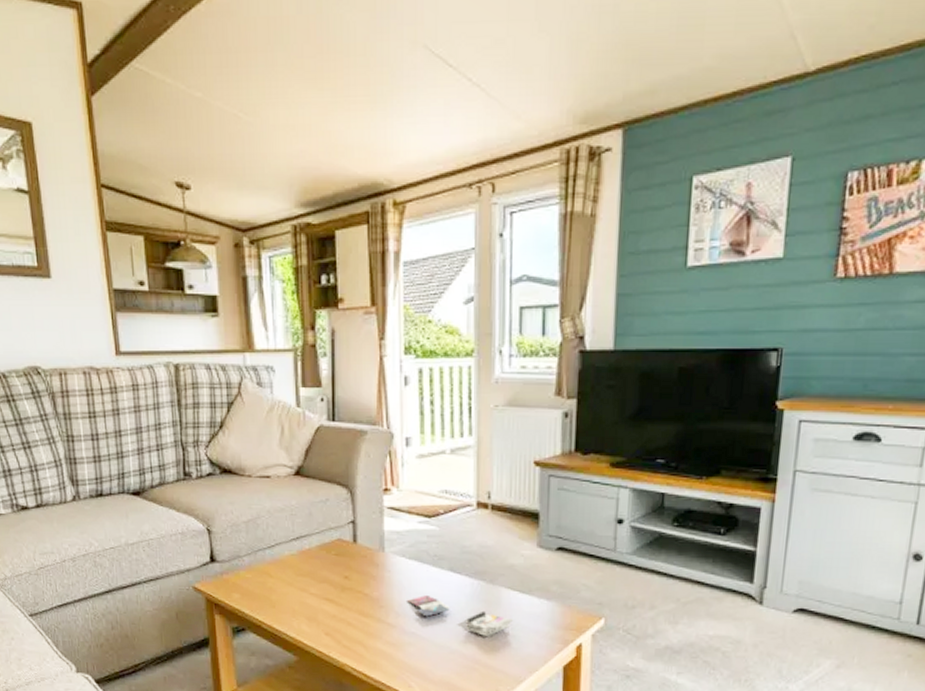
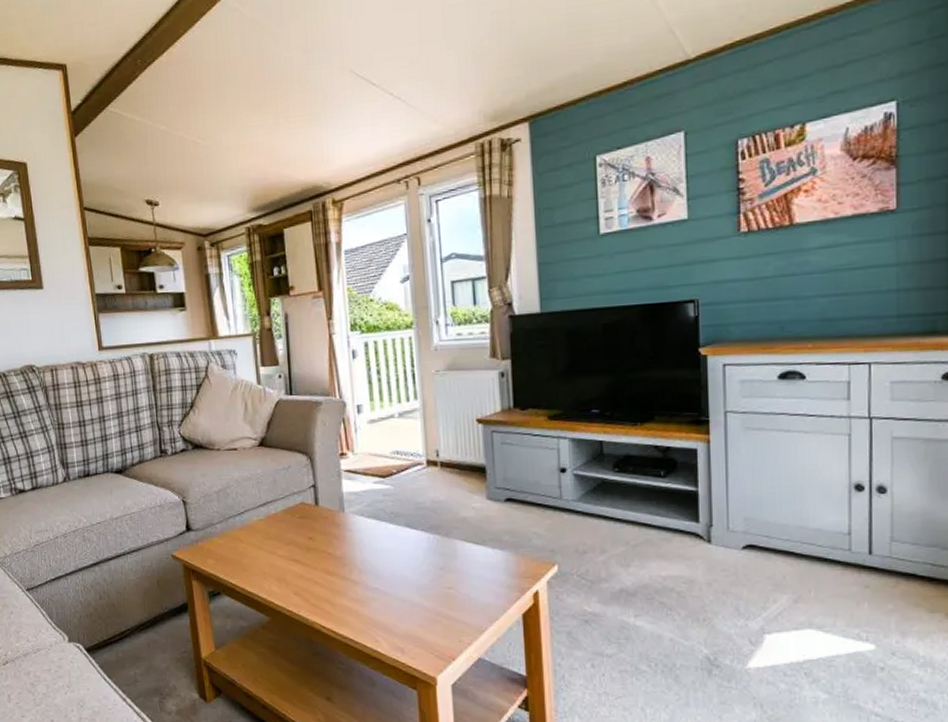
magazine: present [407,594,513,637] -> none [368,550,470,589]

